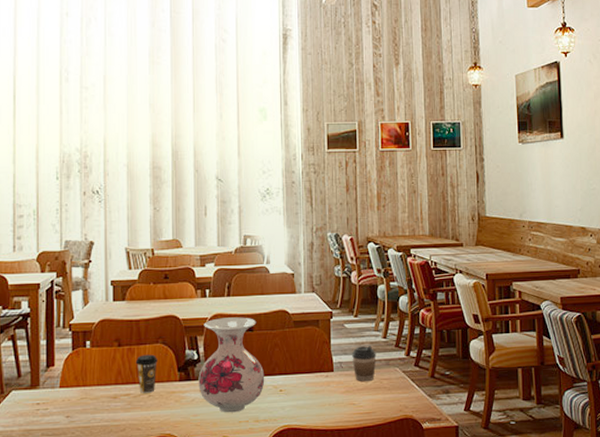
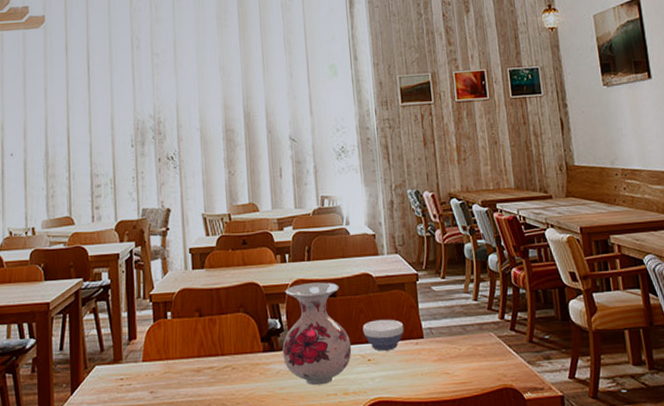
coffee cup: present [135,354,157,393] -> none [217,324,240,366]
bowl: none [277,353,316,383] -> present [363,319,404,351]
coffee cup: present [351,346,377,381] -> none [441,309,468,348]

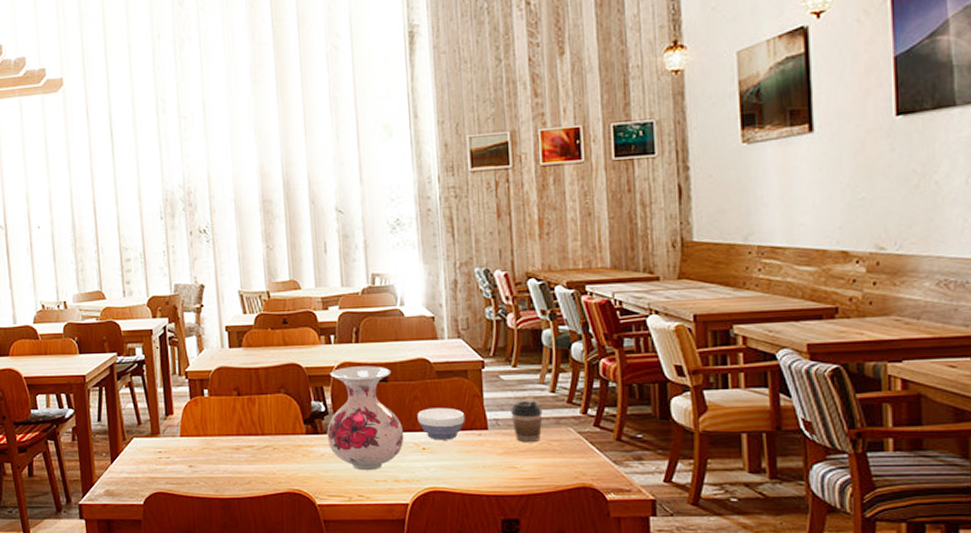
coffee cup: none [441,309,468,348] -> present [509,401,543,442]

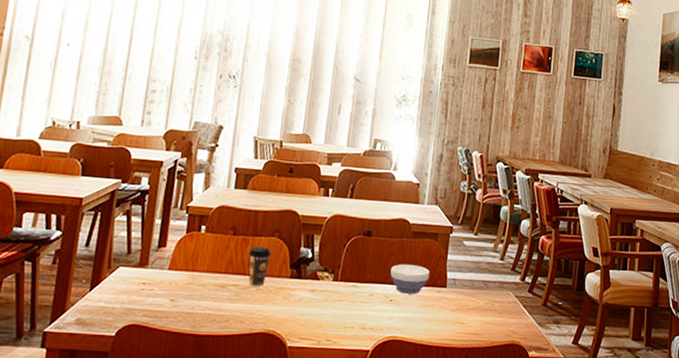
coffee cup: none [257,405,281,446] -> present [248,246,271,286]
vase: present [327,366,404,471] -> none [308,219,377,317]
coffee cup: present [509,401,543,442] -> none [466,265,492,302]

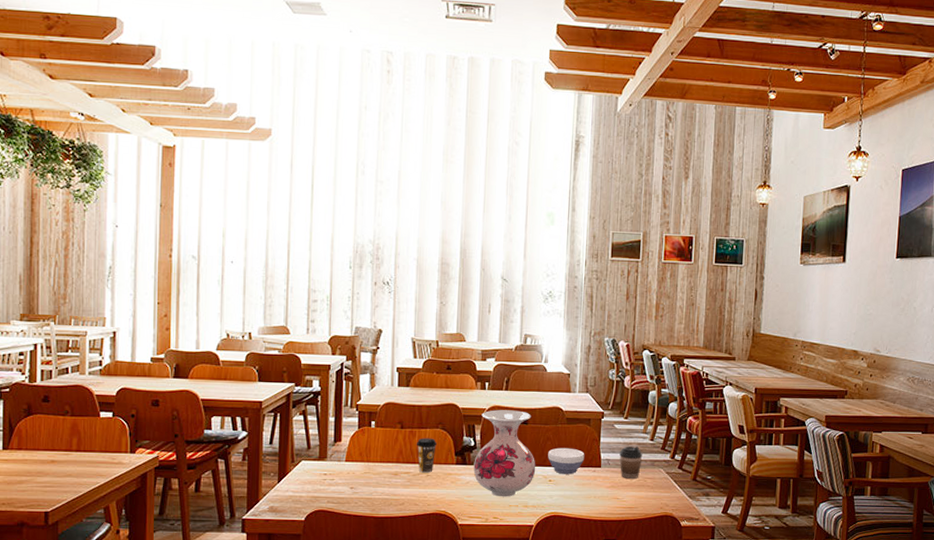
vase: none [308,219,377,317] -> present [473,410,536,497]
coffee cup: none [466,265,492,302] -> present [618,446,643,479]

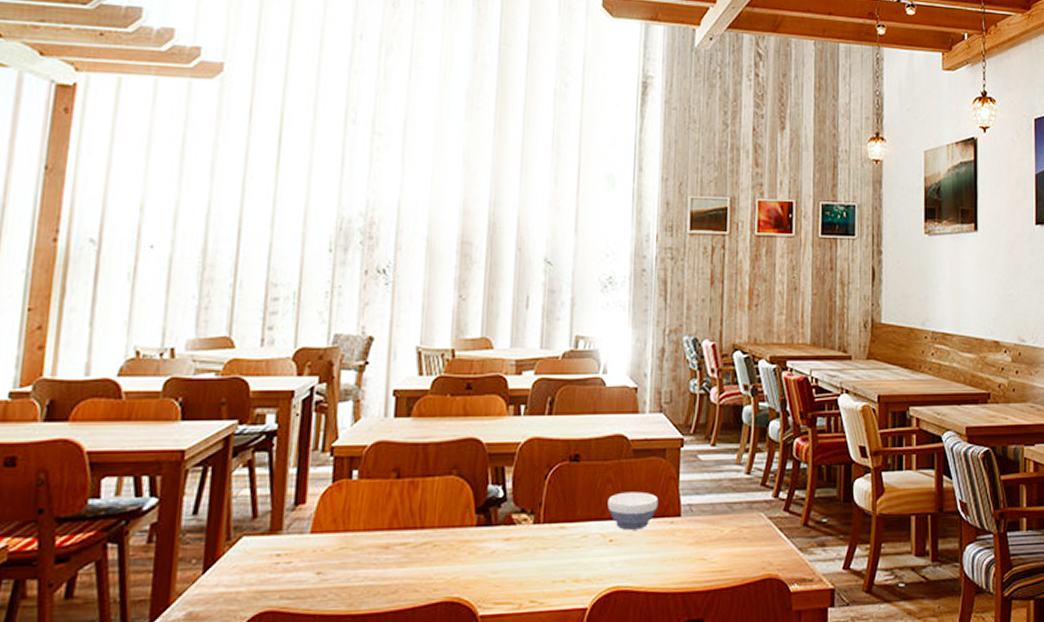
coffee cup: present [416,438,437,473] -> none [418,490,449,542]
vase: present [473,410,536,497] -> none [502,442,591,570]
coffee cup: present [618,446,643,479] -> none [704,484,737,530]

